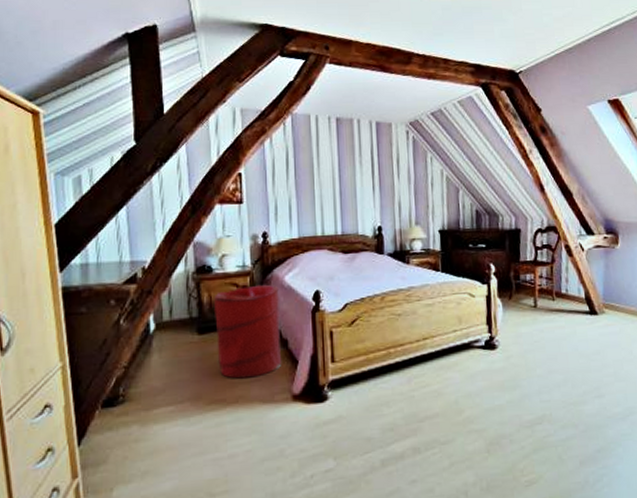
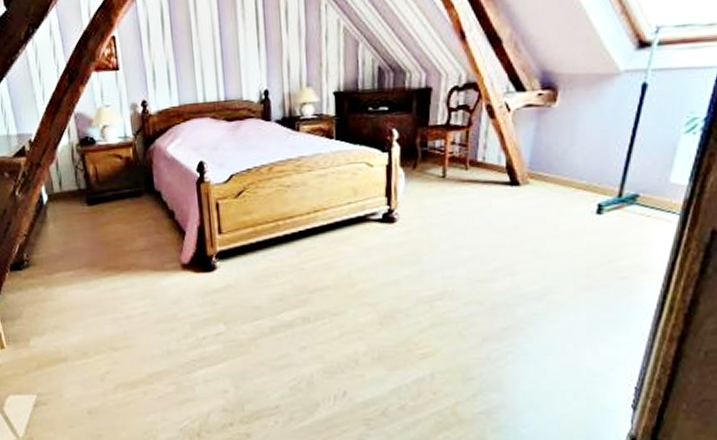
laundry hamper: present [214,284,282,379] -> none [100,155,170,248]

